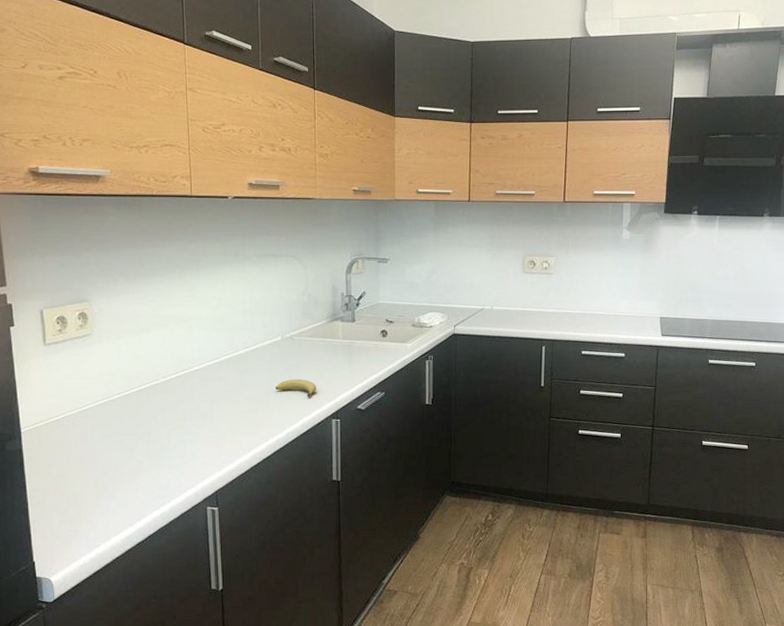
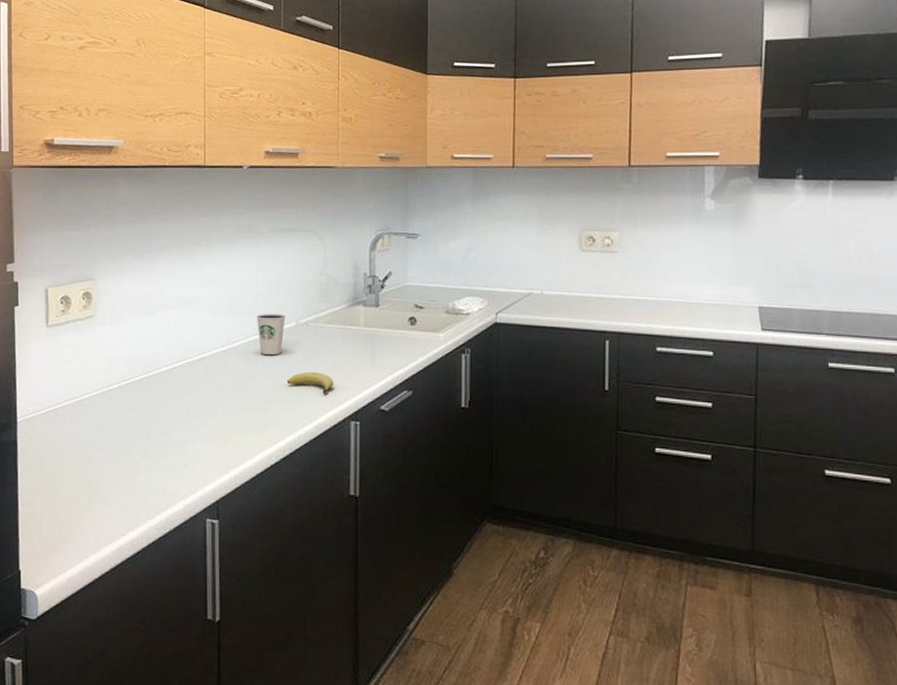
dixie cup: none [245,330,273,365] -> present [256,314,286,354]

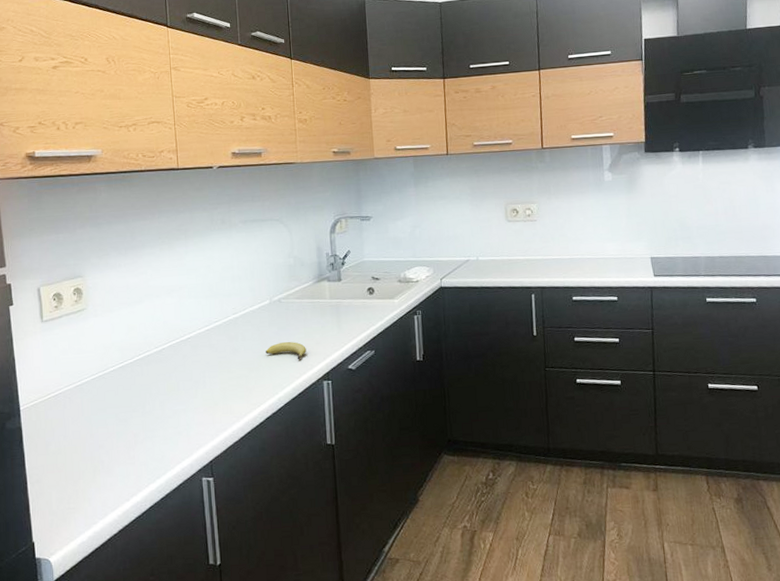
dixie cup: present [256,314,286,354] -> none [234,294,261,330]

